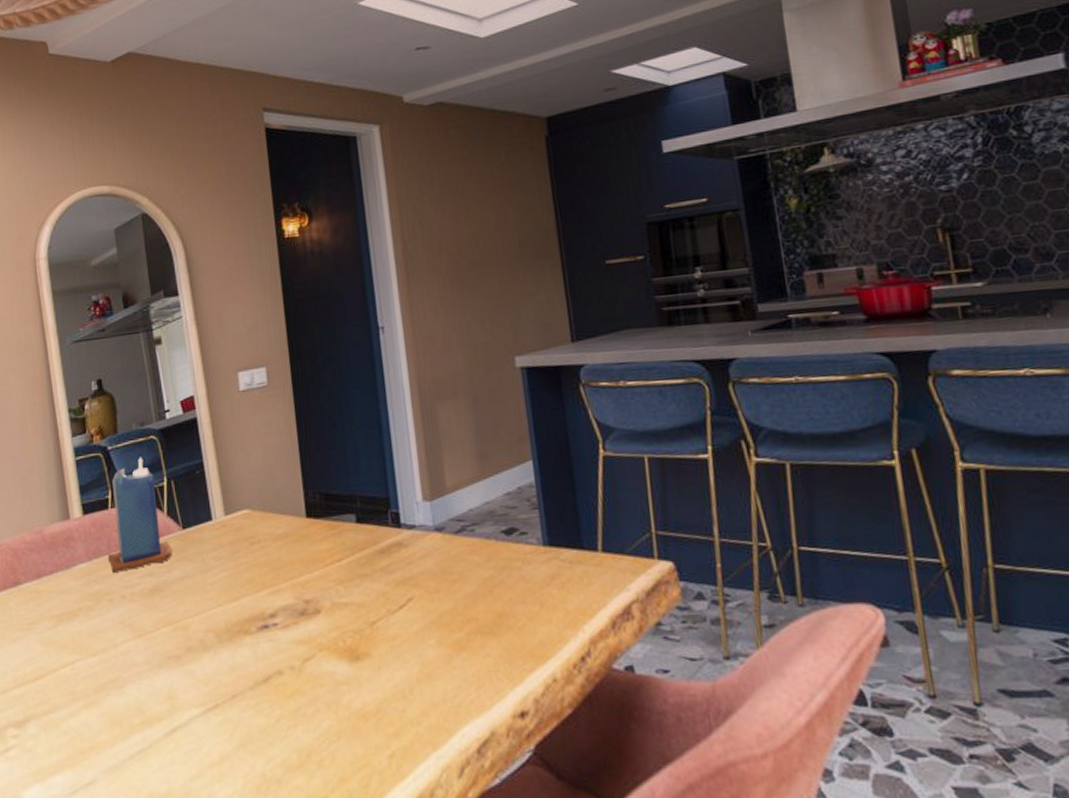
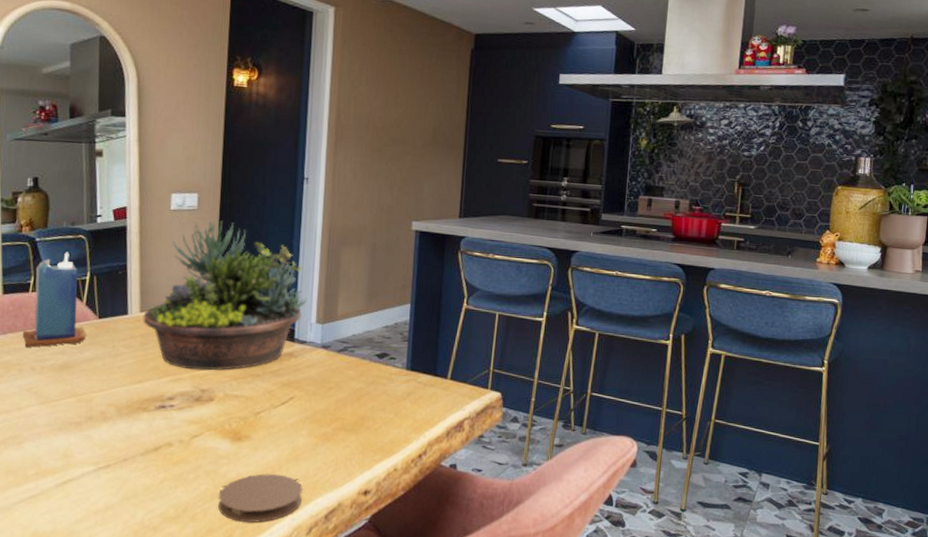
succulent planter: none [228,394,408,577] -> present [143,221,307,371]
coaster: none [345,699,445,766] -> present [218,474,303,523]

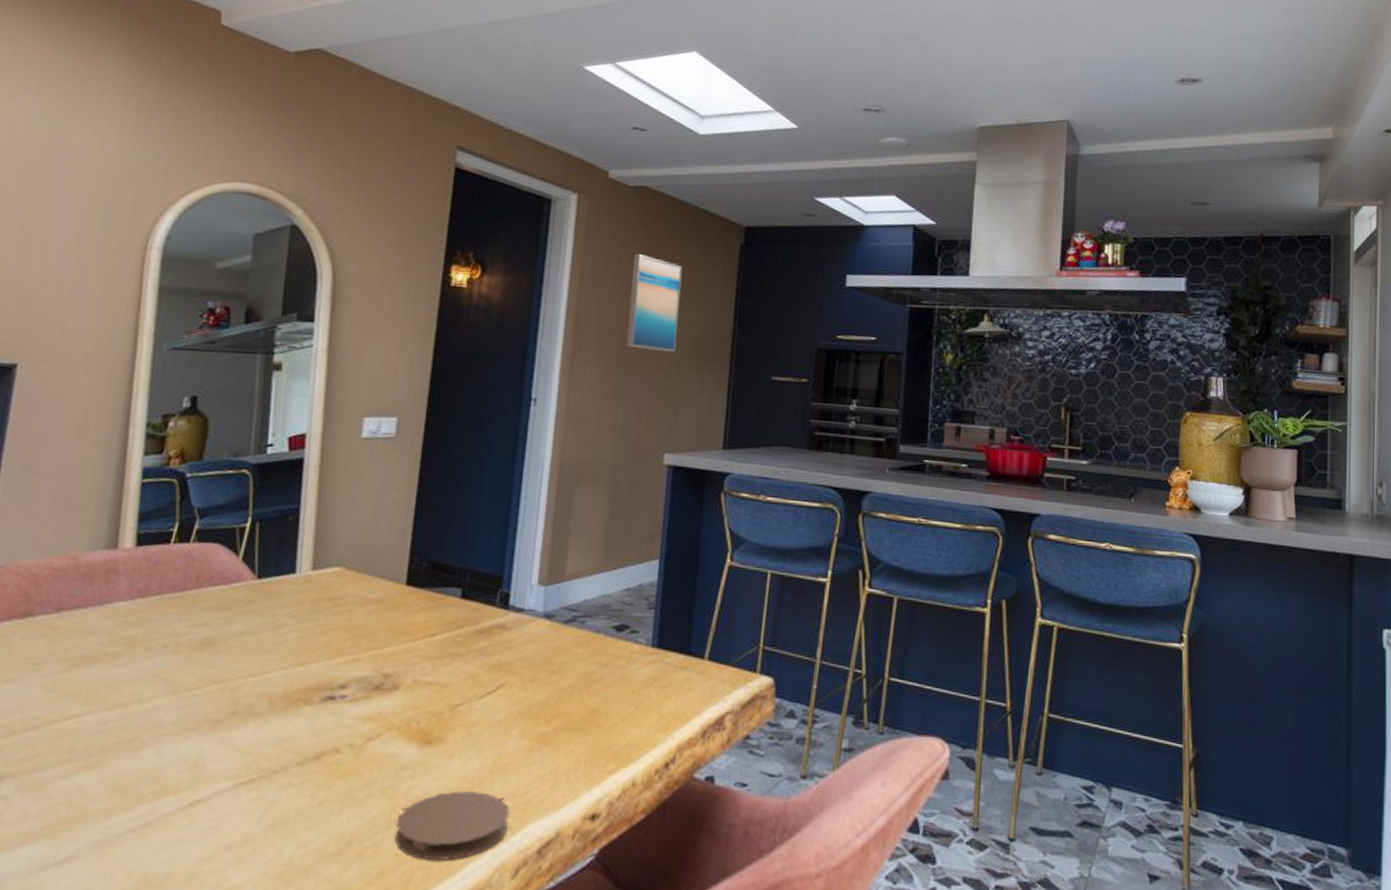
candle: present [22,251,87,348] -> none [155,491,241,617]
succulent planter: present [143,221,307,371] -> none [314,452,528,648]
wall art: none [379,57,424,140] -> present [626,253,683,352]

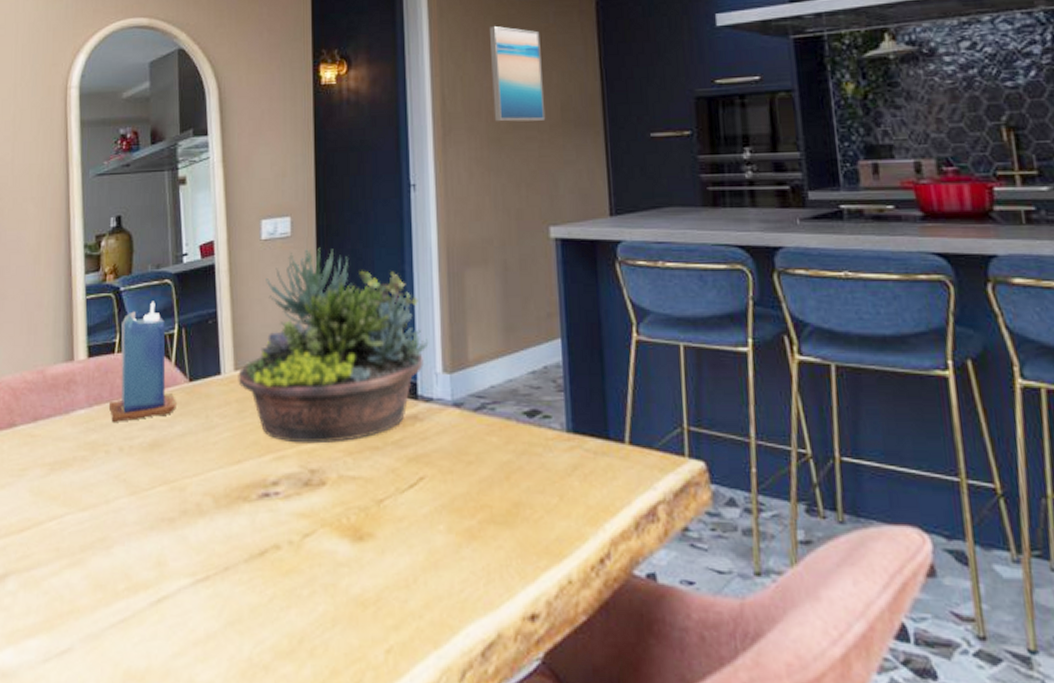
candle: none [155,491,241,617] -> present [108,301,178,422]
succulent planter: none [314,452,528,648] -> present [238,247,429,444]
coaster: present [395,791,510,862] -> none [342,588,448,663]

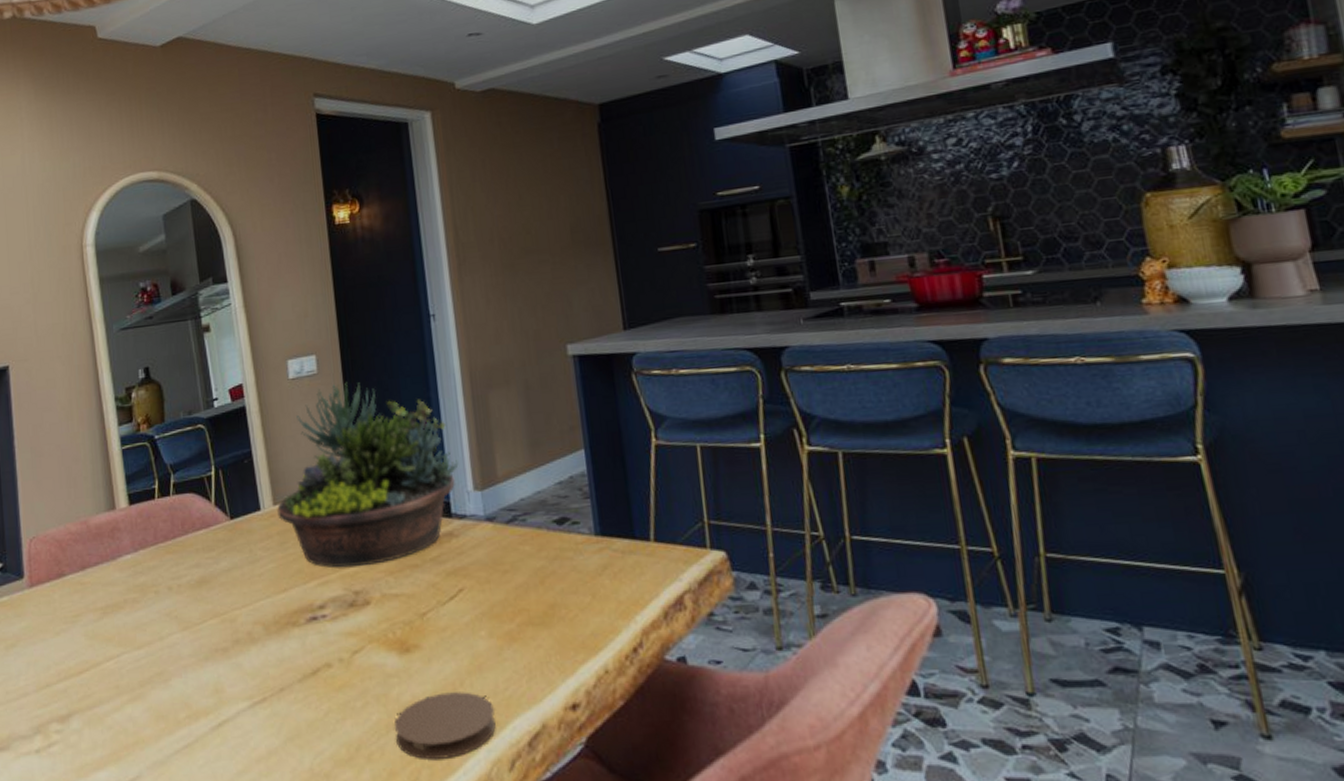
candle: present [108,301,178,422] -> none [153,446,221,564]
coaster: none [342,588,448,663] -> present [395,692,496,760]
wall art: present [489,25,546,122] -> none [495,154,557,247]

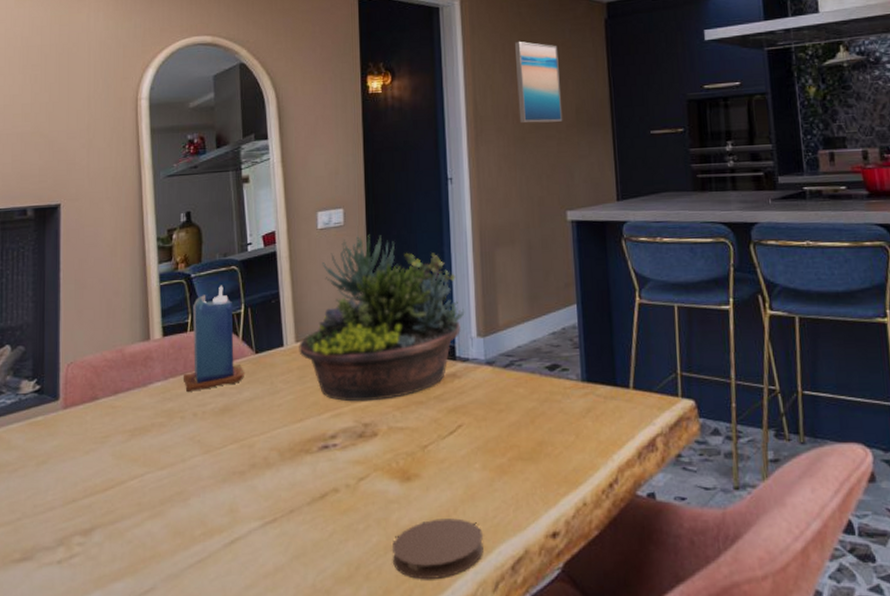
candle: none [153,446,221,564] -> present [182,285,245,392]
wall art: none [495,154,557,247] -> present [514,41,563,123]

